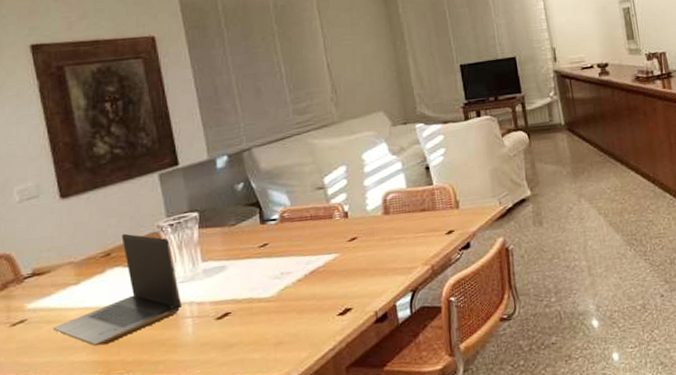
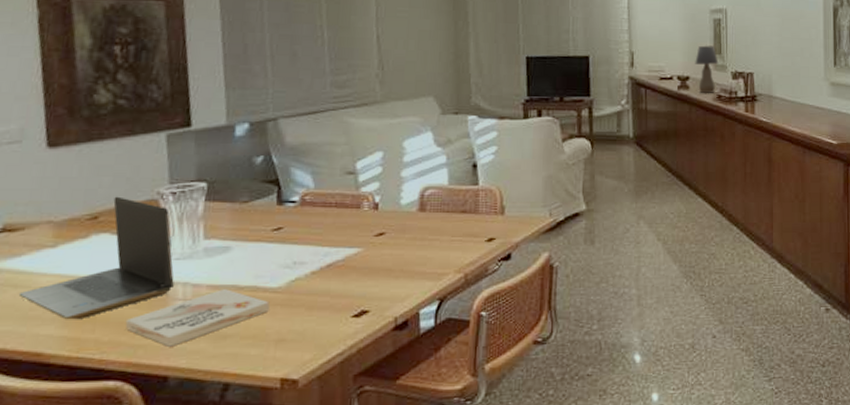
book: none [145,302,267,360] -> present [125,288,271,347]
table lamp: none [611,32,633,77] -> present [695,44,719,93]

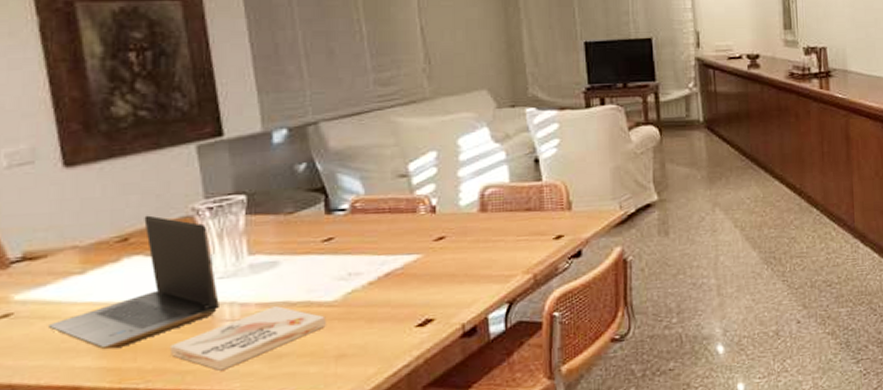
table lamp: present [695,44,719,93] -> none [764,19,790,71]

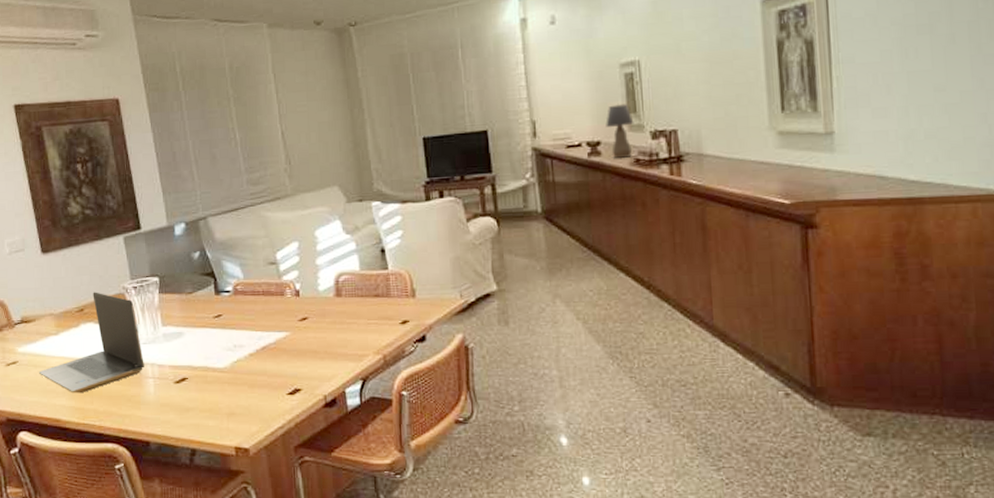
book: present [169,305,327,371] -> none [113,368,220,417]
table lamp: none [764,19,790,71] -> present [606,103,634,158]

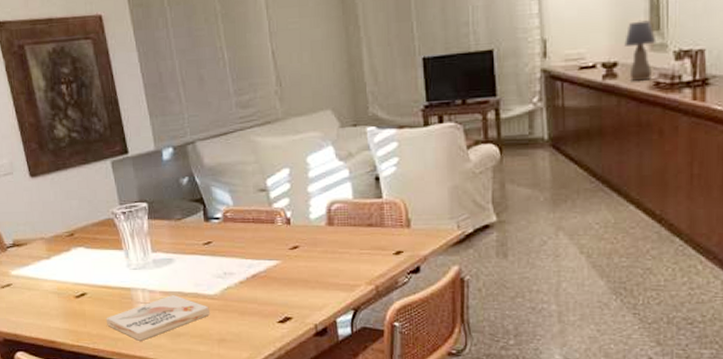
laptop computer: present [38,292,144,393] -> none [32,216,135,317]
book: none [113,368,220,417] -> present [105,294,211,341]

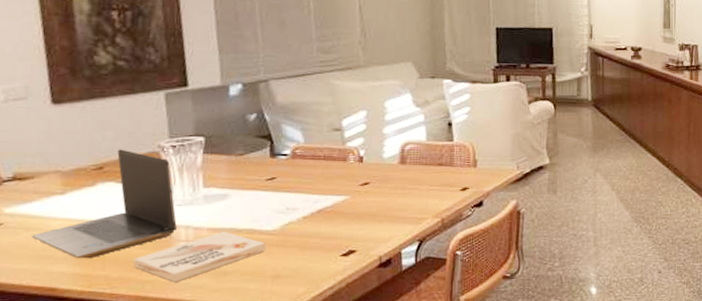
laptop computer: none [32,216,135,317] -> present [31,149,177,259]
table lamp: present [624,19,657,81] -> none [647,19,668,63]

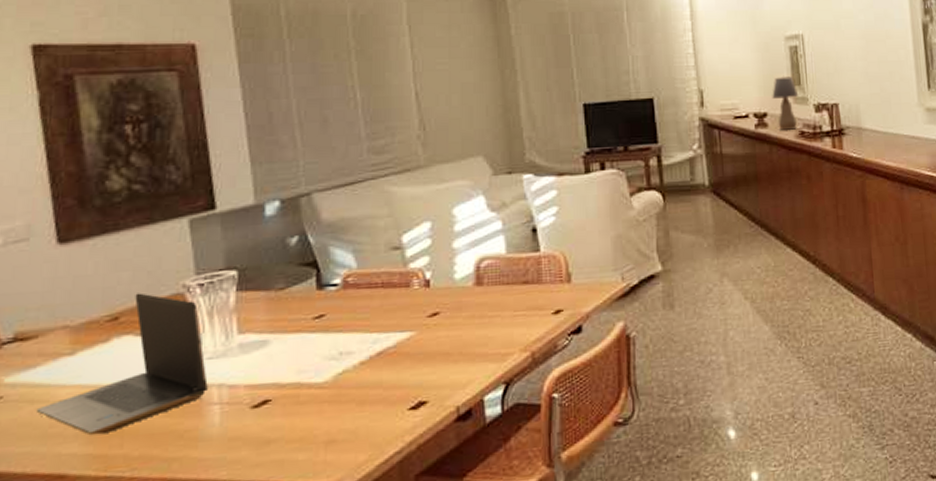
book: present [132,230,267,282] -> none [156,387,317,458]
table lamp: none [647,19,668,63] -> present [772,75,799,130]

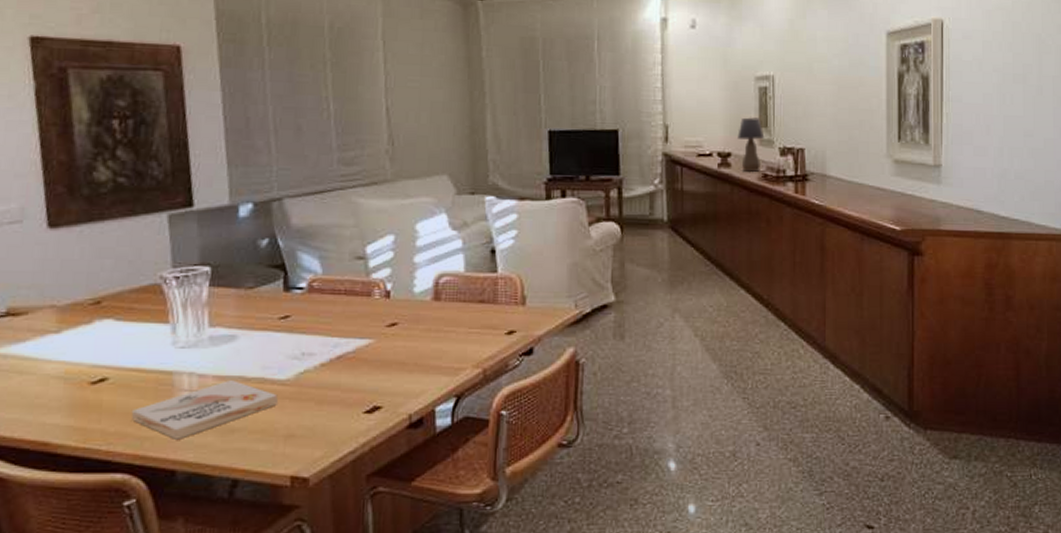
laptop computer: present [35,293,208,435] -> none [24,280,180,409]
book: none [156,387,317,458] -> present [131,379,279,439]

